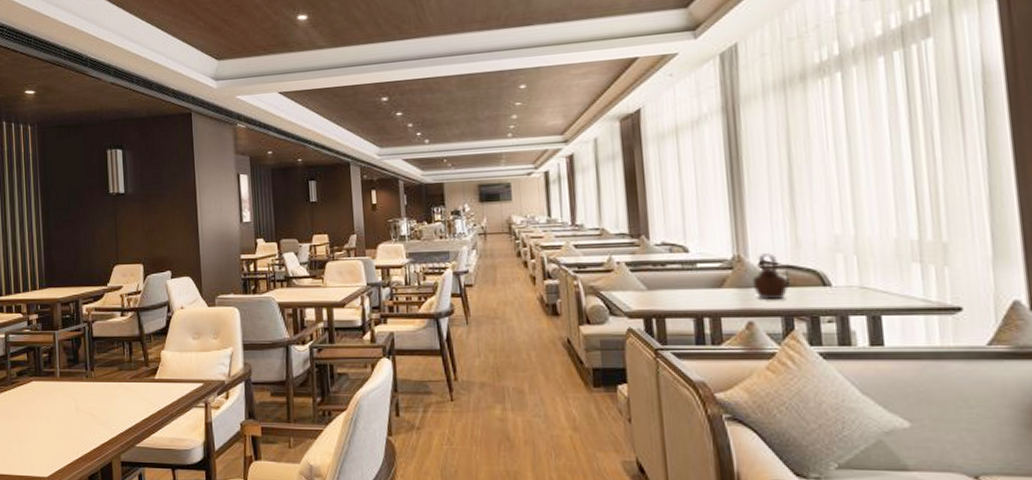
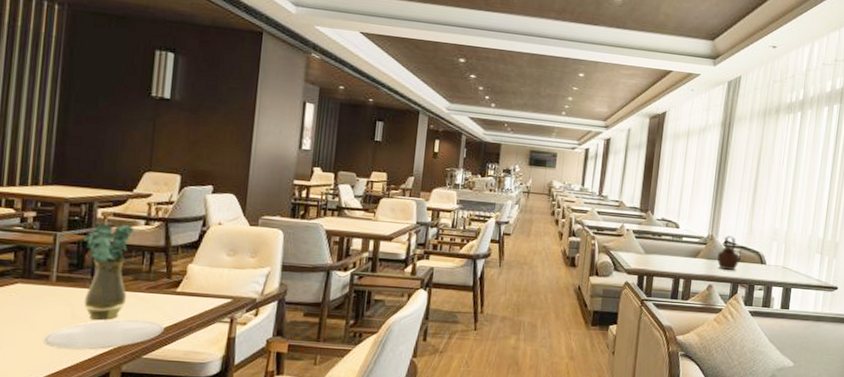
plate: none [57,409,151,442] -> present [43,319,165,350]
vase: none [74,315,116,411] -> present [82,219,134,320]

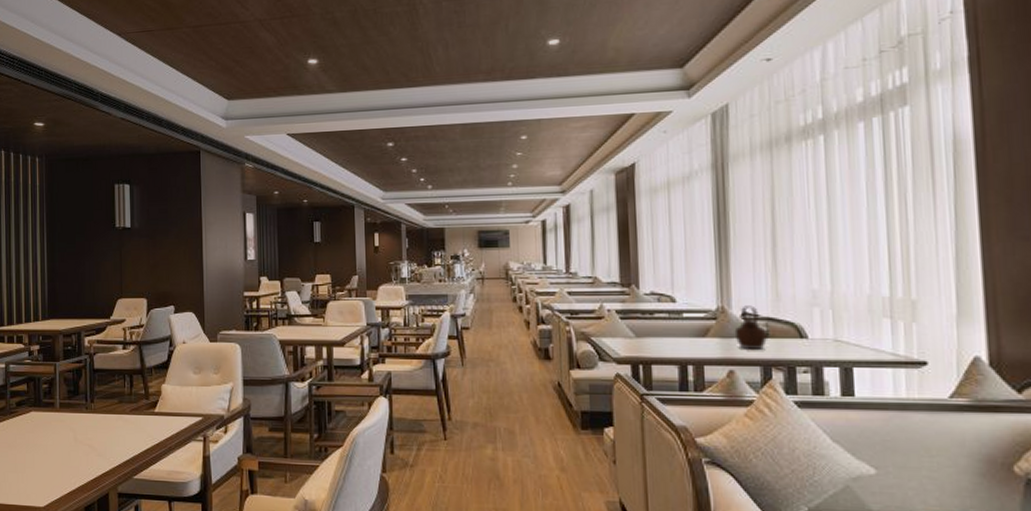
plate: present [43,319,165,350] -> none [55,441,149,473]
vase: present [82,219,134,320] -> none [75,347,116,443]

